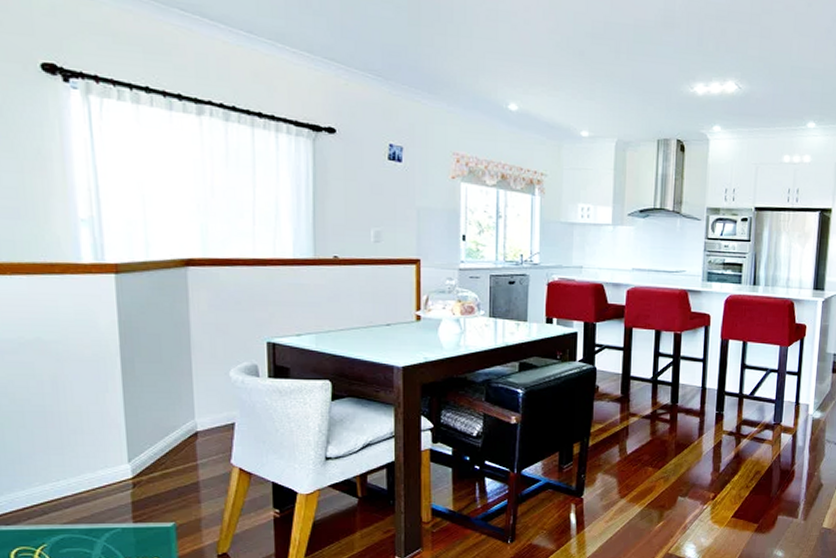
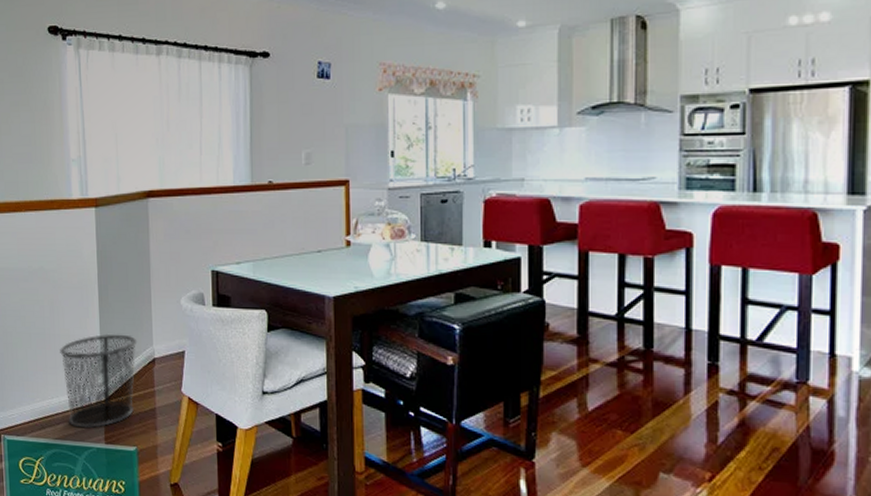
waste bin: none [67,408,175,509] -> present [60,333,137,429]

